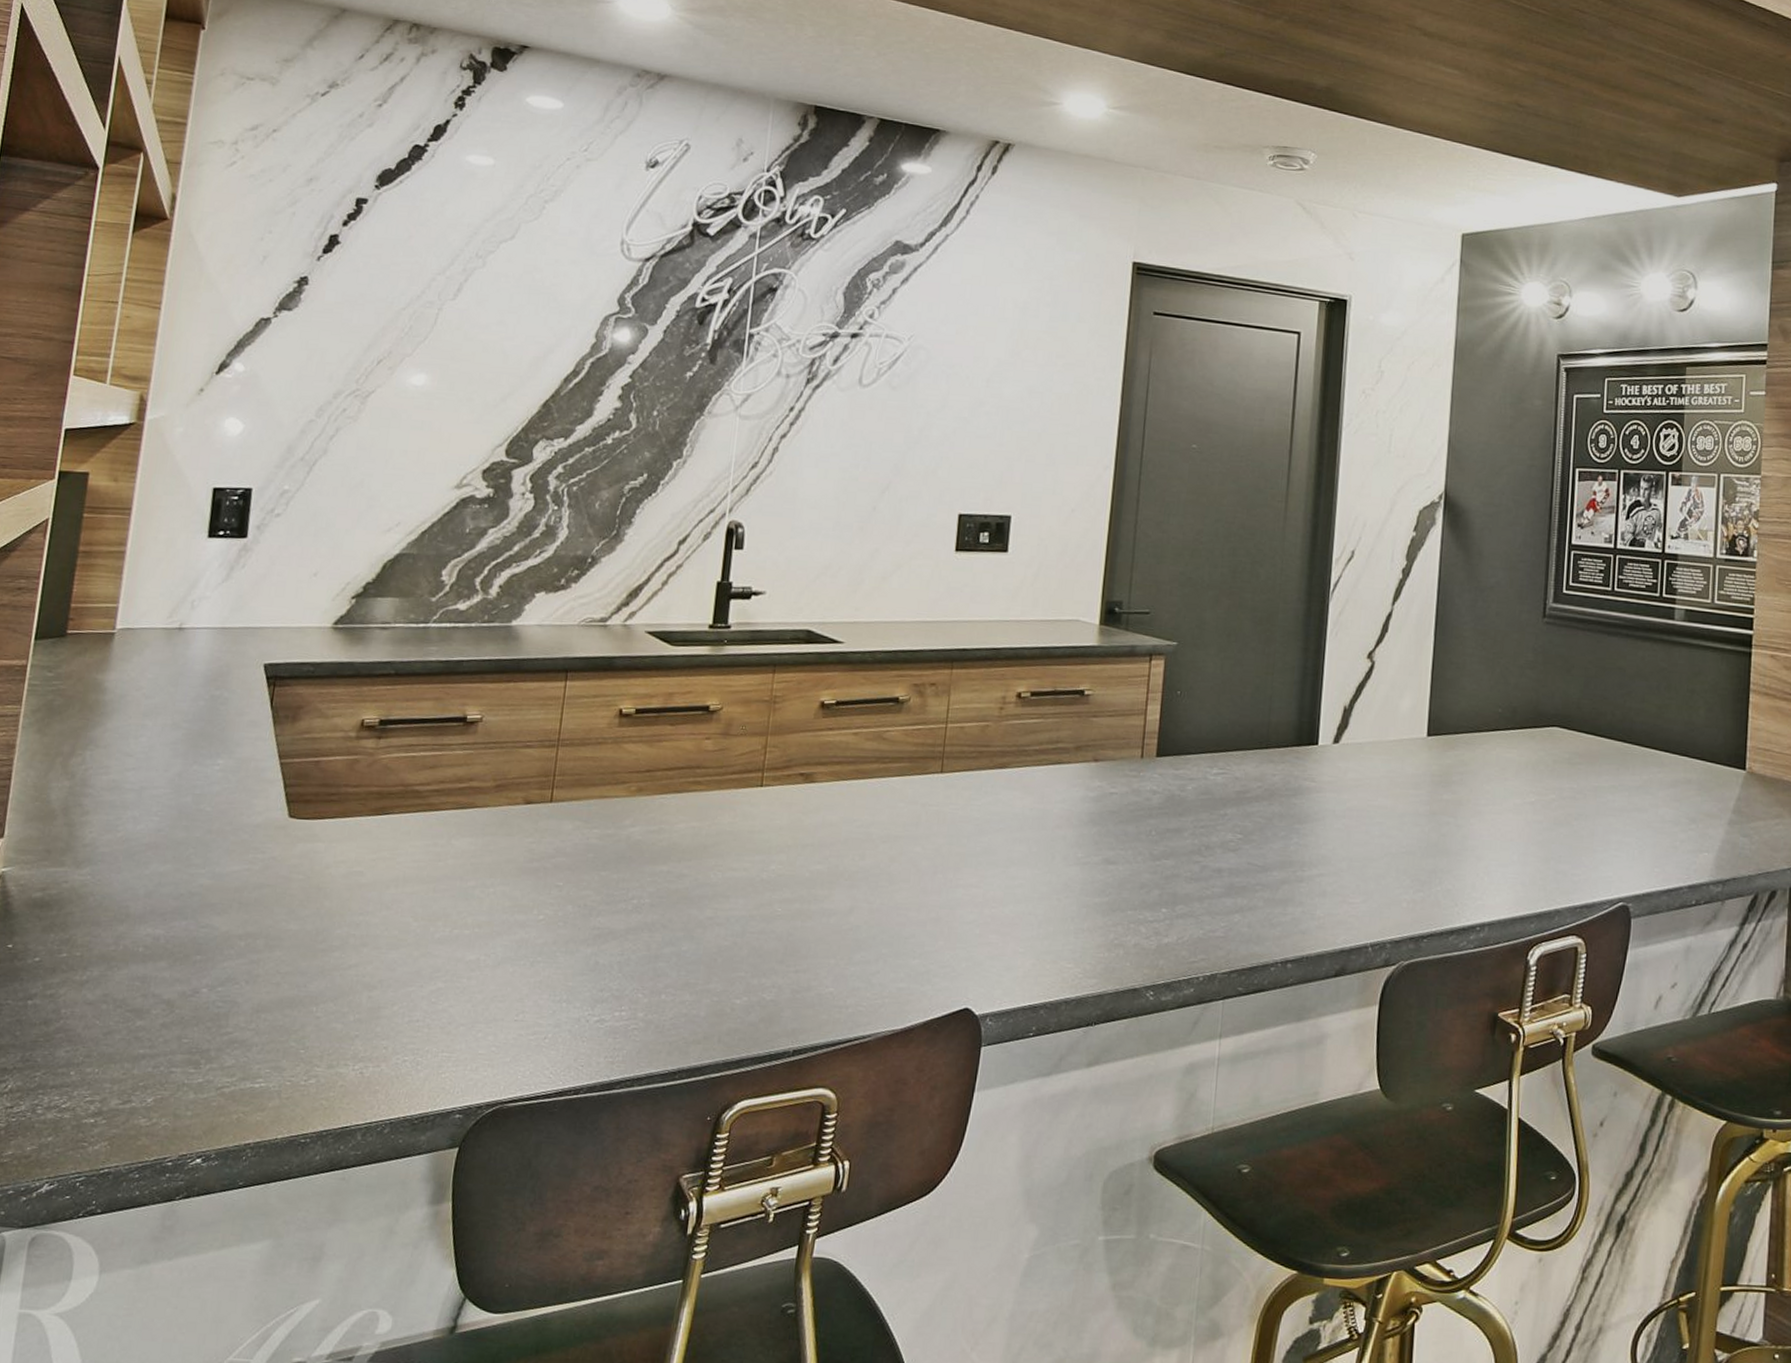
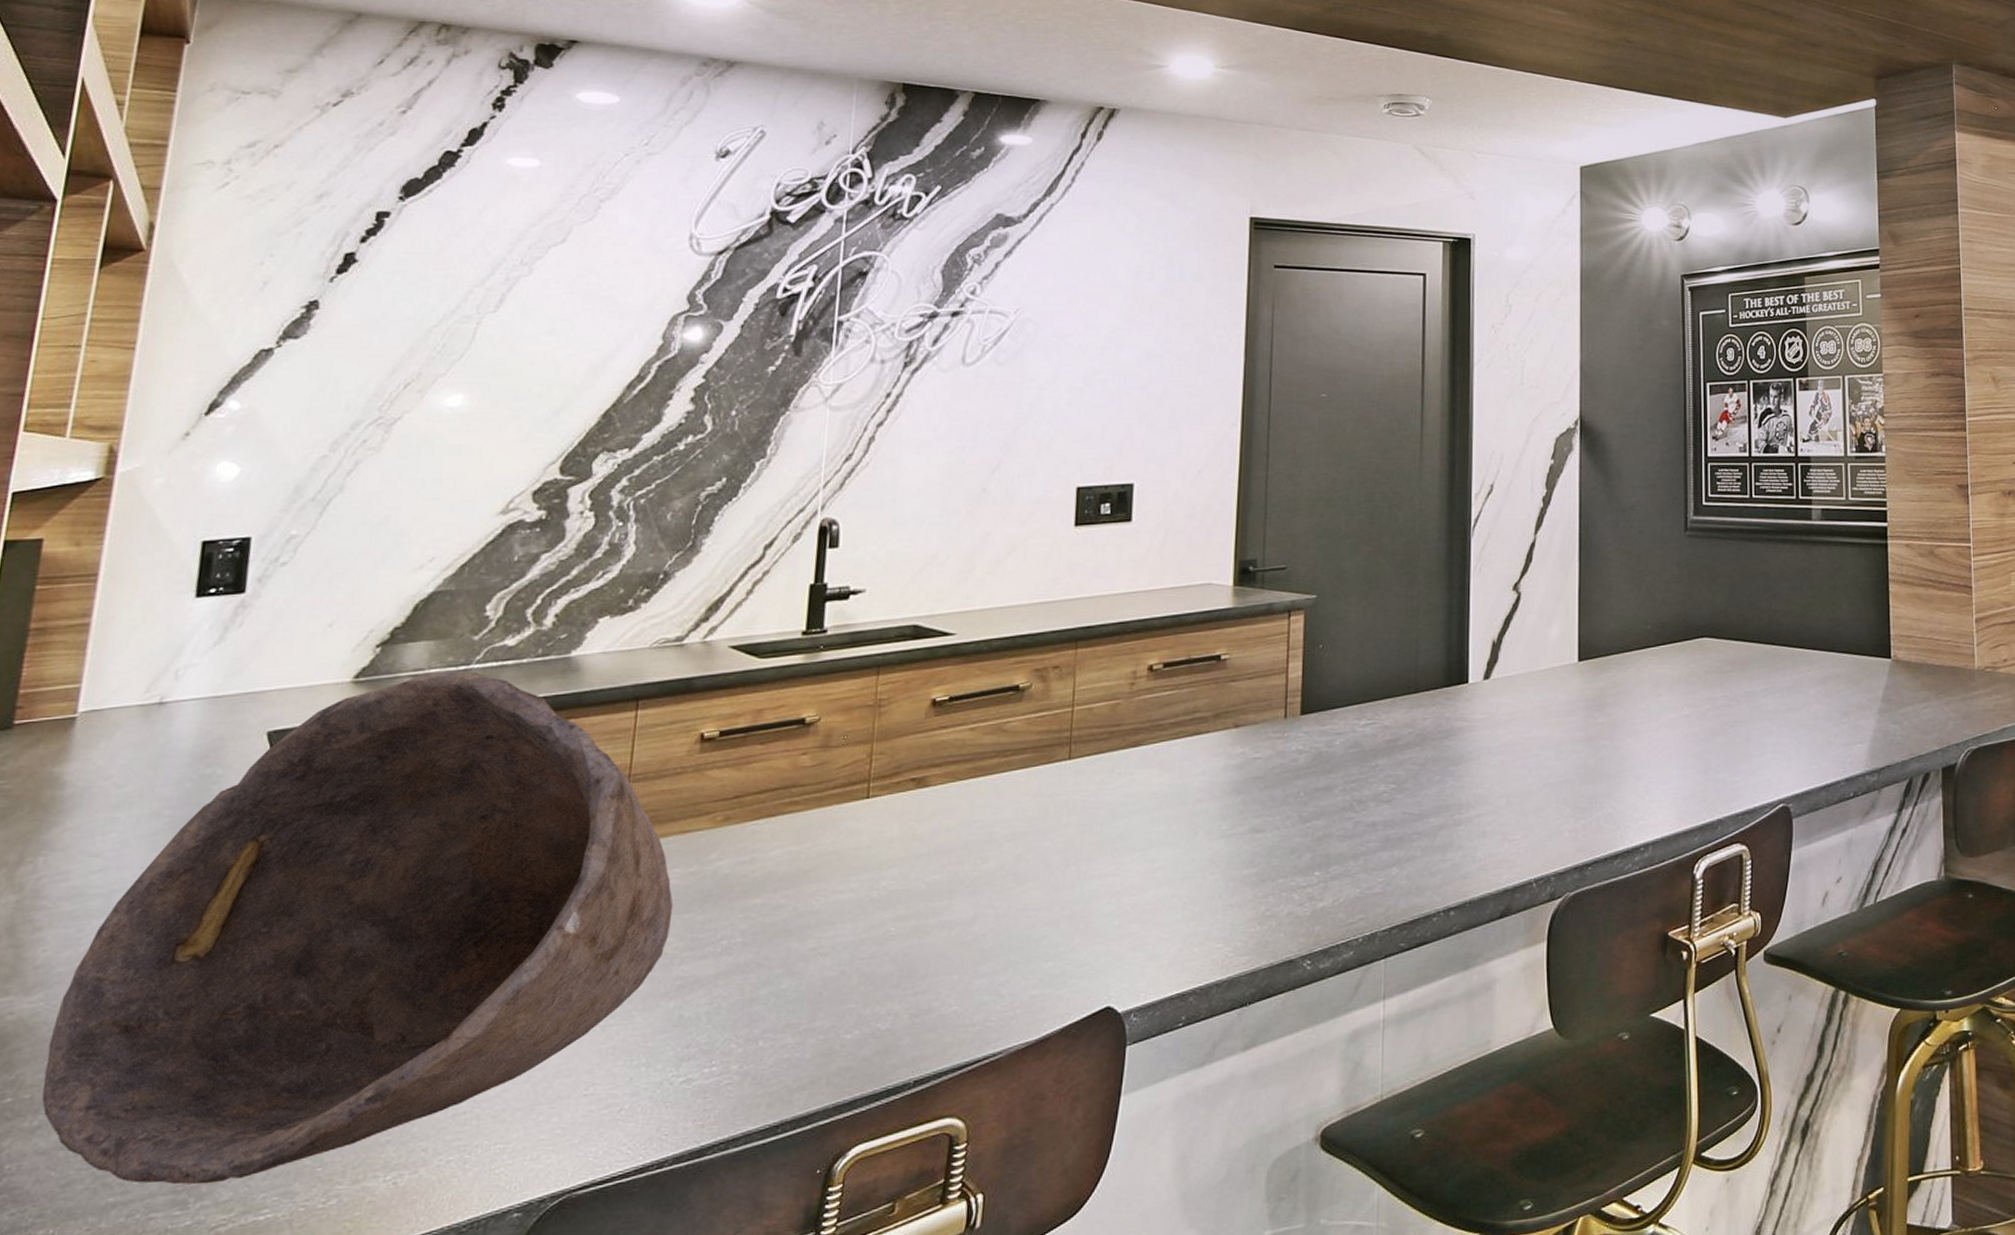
bowl: none [89,627,593,1050] -> present [42,672,674,1185]

